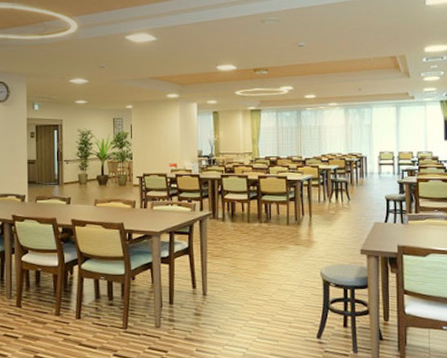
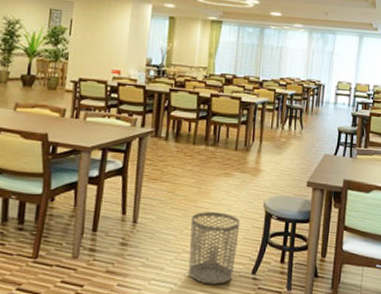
waste bin: none [255,282,300,349] -> present [188,212,241,285]

